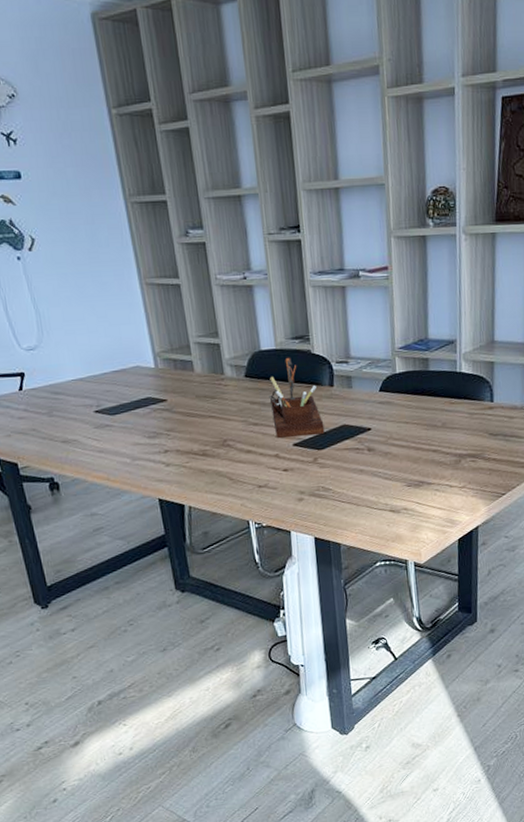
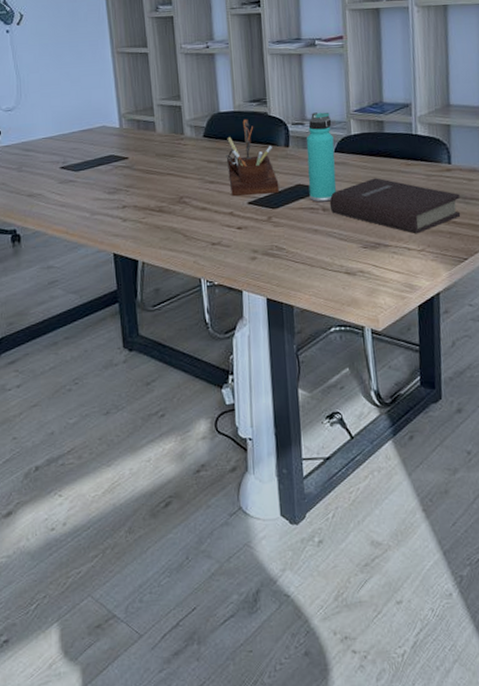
thermos bottle: none [351,349,382,443] -> present [306,112,337,202]
book: none [374,417,501,472] -> present [329,178,461,234]

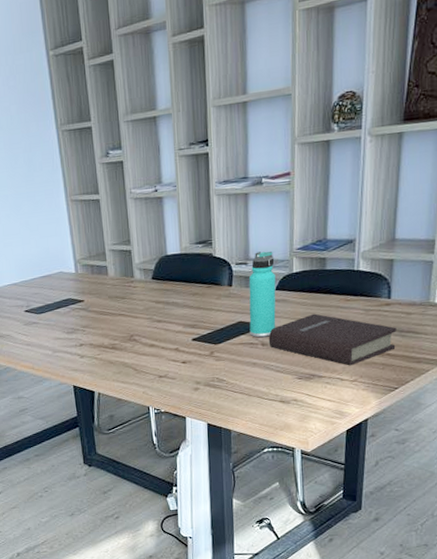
desk organizer: present [226,119,280,197] -> none [172,260,222,334]

